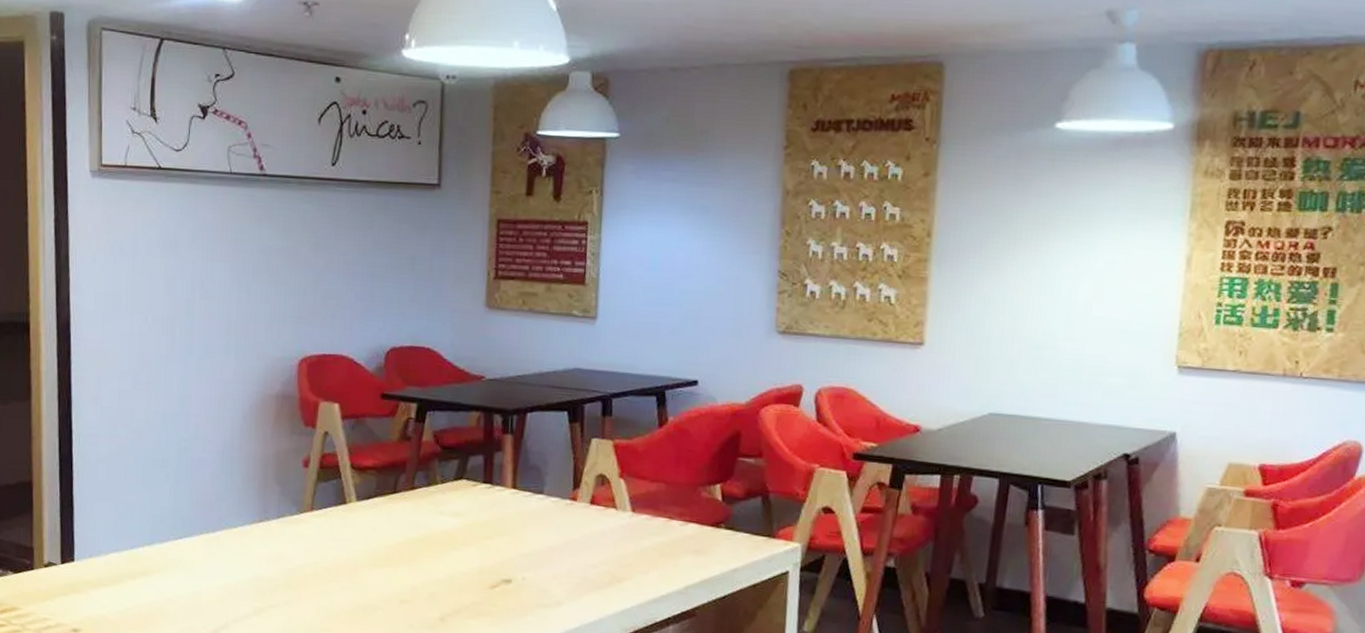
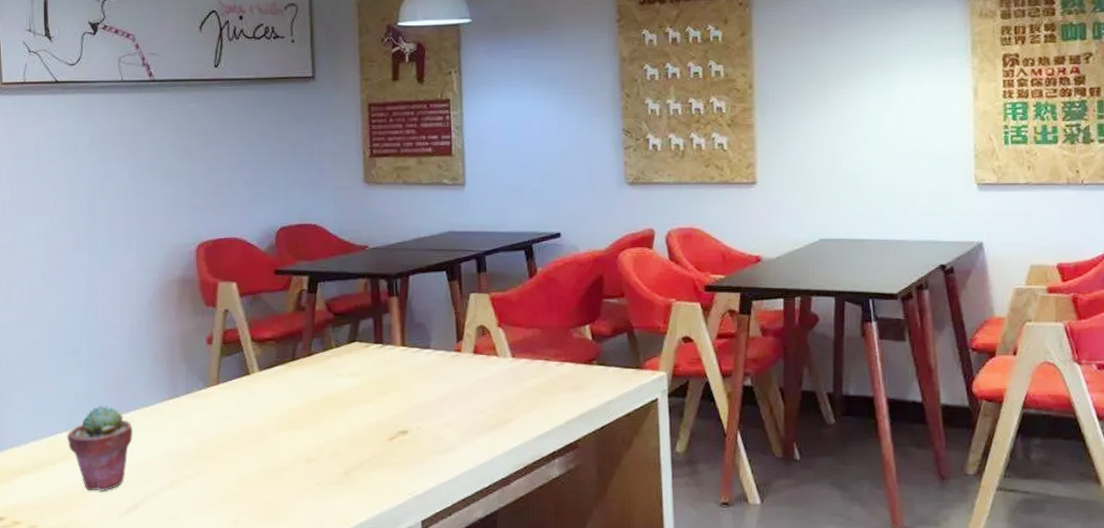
potted succulent: none [149,521,218,612] -> present [67,405,133,491]

